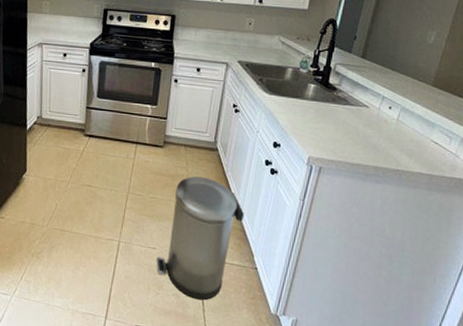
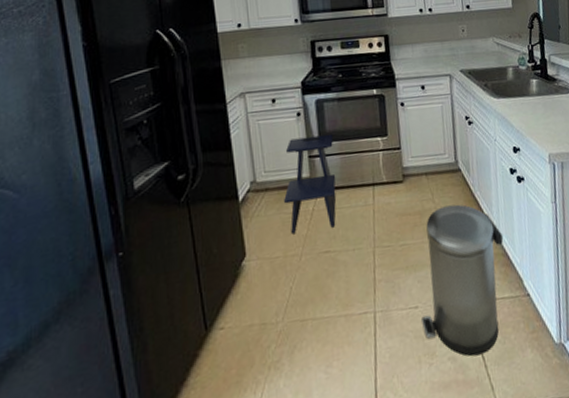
step stool: none [61,90,110,168] -> present [284,133,336,235]

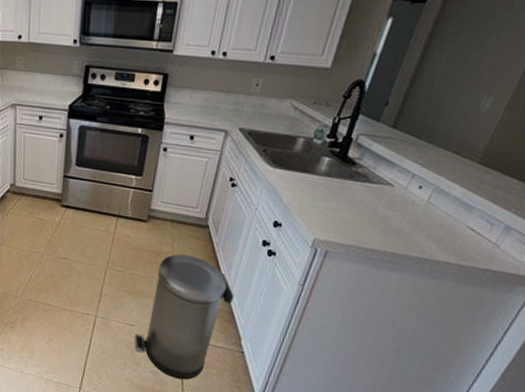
step stool: present [284,133,336,235] -> none [36,156,90,241]

